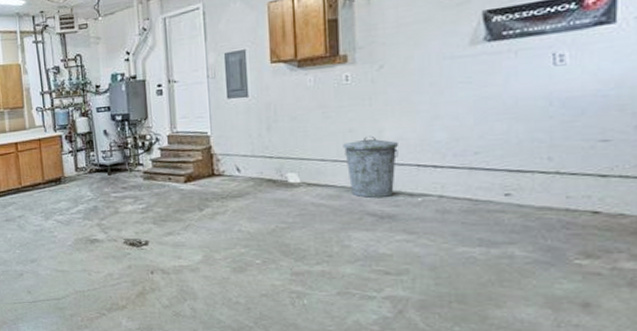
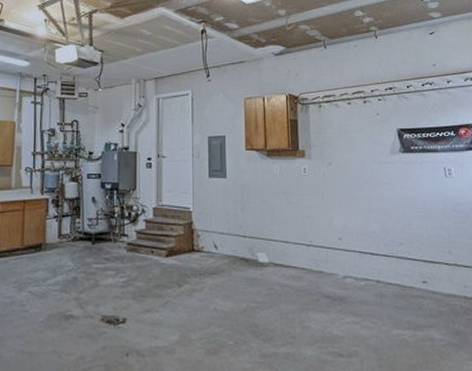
trash can: present [343,135,398,198] -> none [303,222,345,280]

